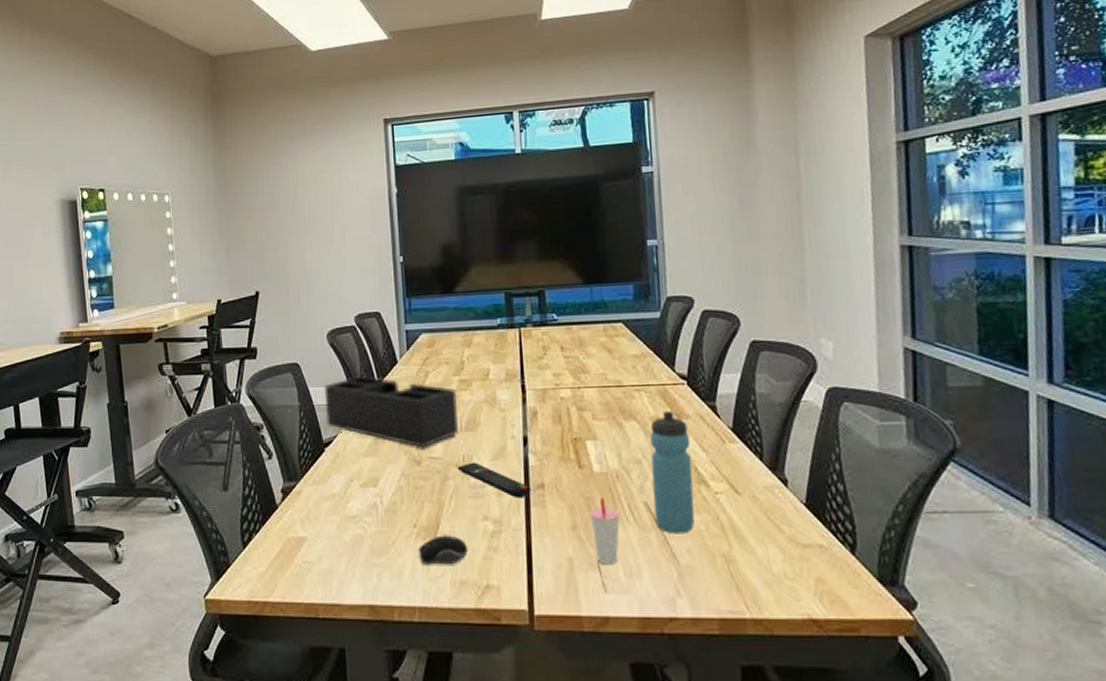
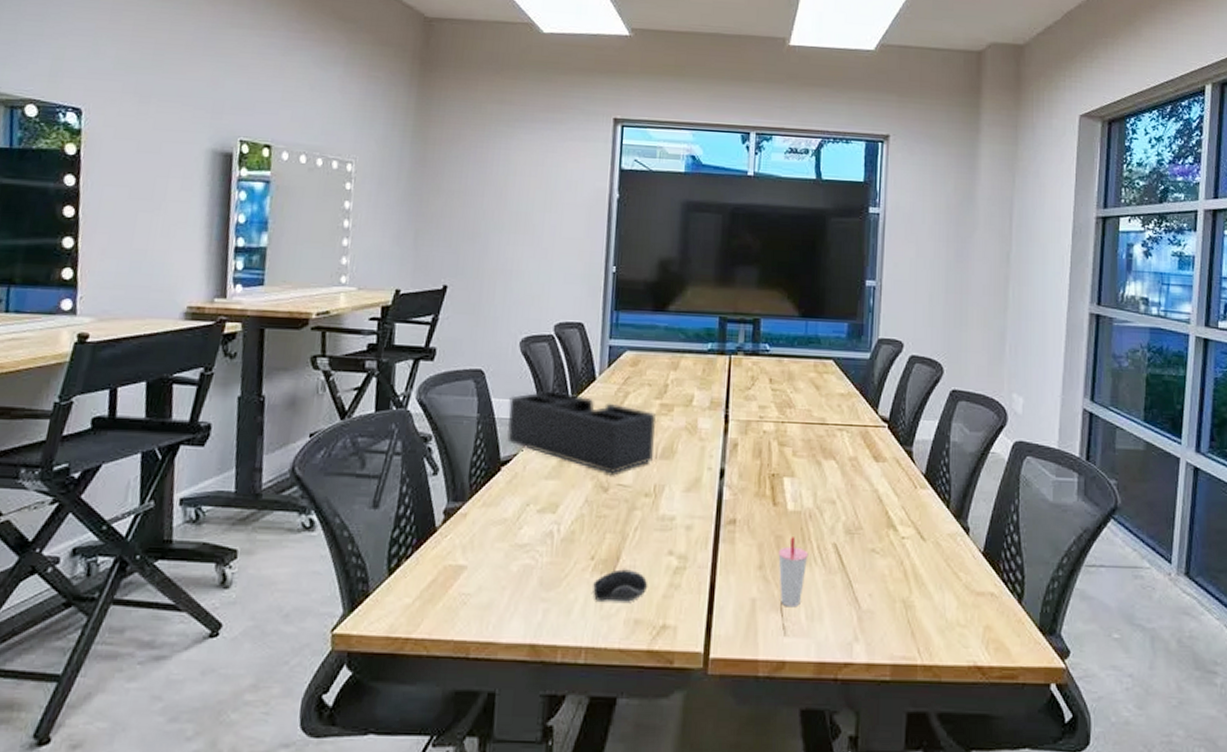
remote control: present [457,462,531,498] -> none [646,492,722,534]
water bottle: present [649,411,695,534] -> none [842,452,885,578]

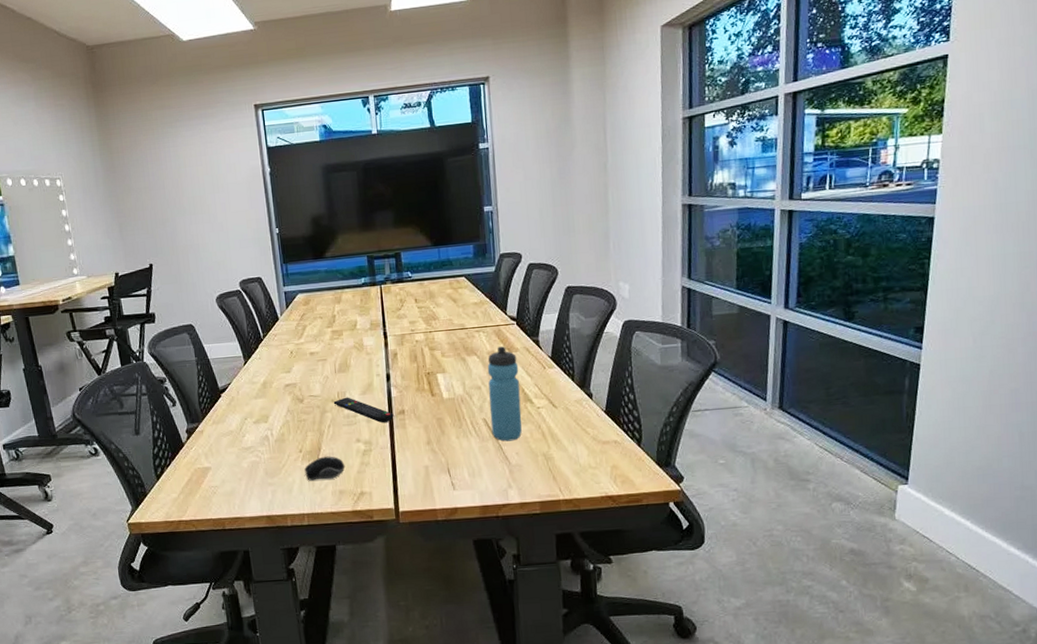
desk organizer: present [507,390,657,474] -> none [217,332,333,389]
remote control: none [646,492,722,534] -> present [333,397,394,423]
cup: present [778,537,809,607] -> none [441,417,465,469]
water bottle: none [842,452,885,578] -> present [487,346,522,442]

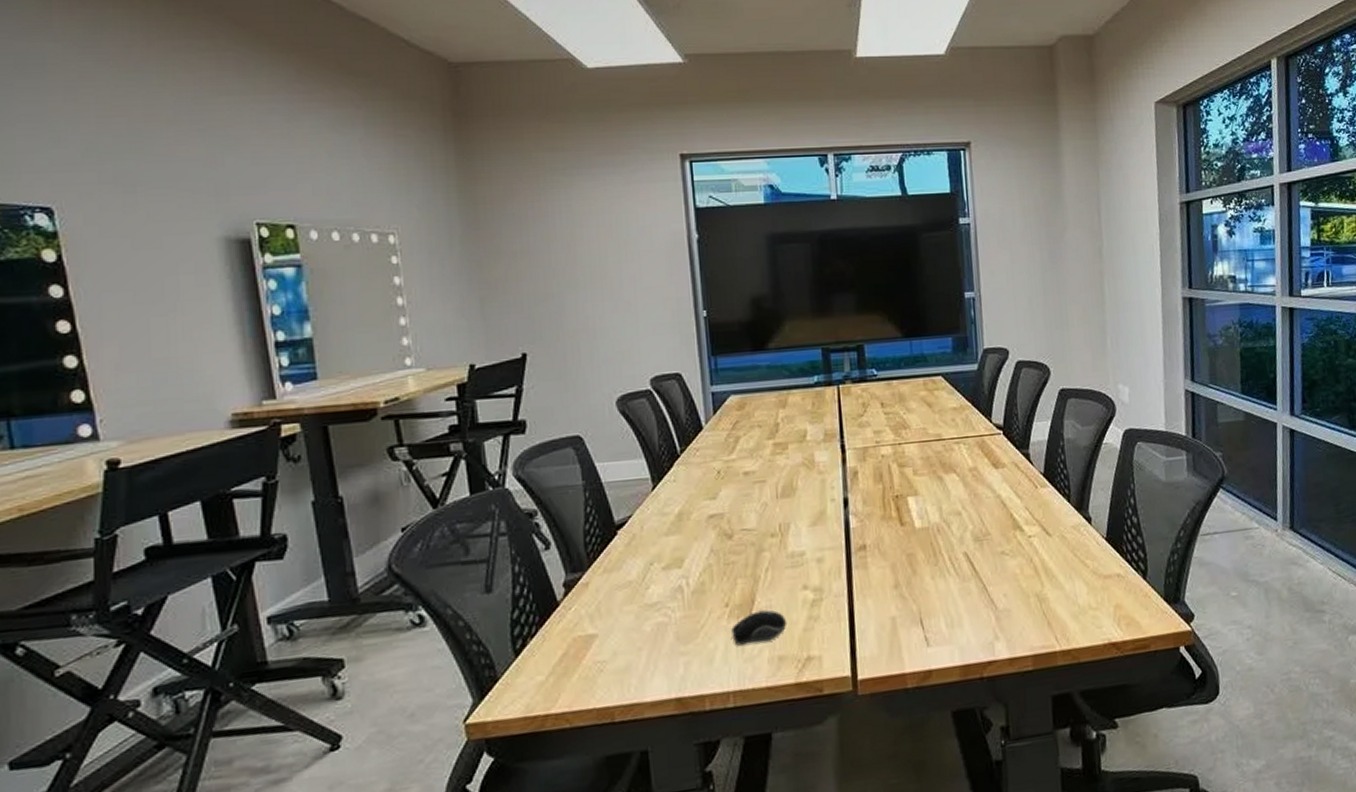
remote control: present [333,397,394,423] -> none [773,529,852,563]
water bottle: present [487,346,522,442] -> none [968,461,1011,581]

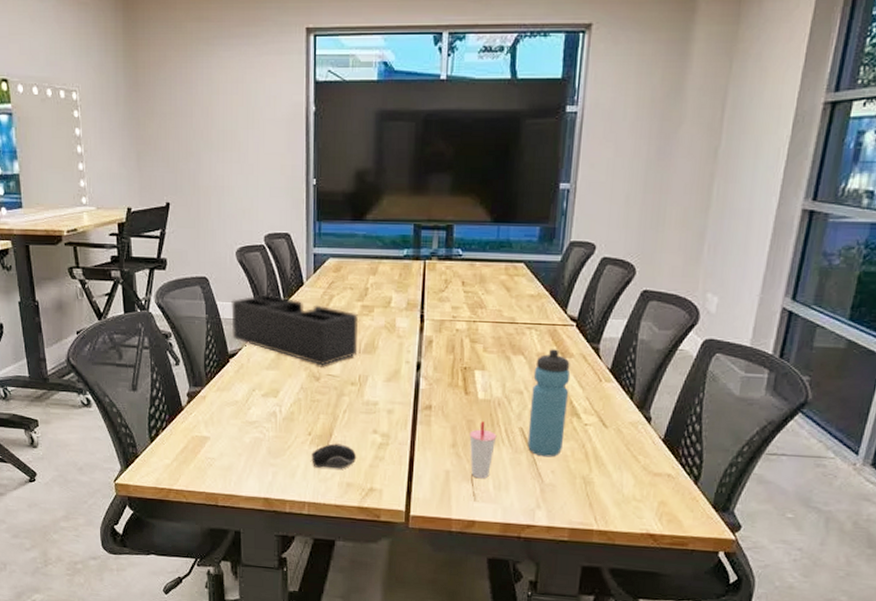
desk organizer: none [614,446,774,521] -> present [231,294,359,366]
cup: none [911,552,941,619] -> present [469,421,497,479]
water bottle: none [968,461,1011,581] -> present [527,349,571,457]

